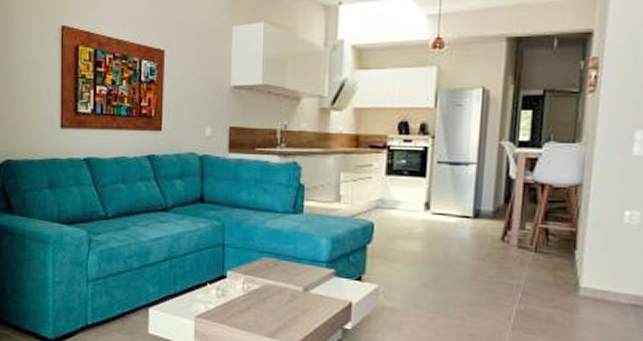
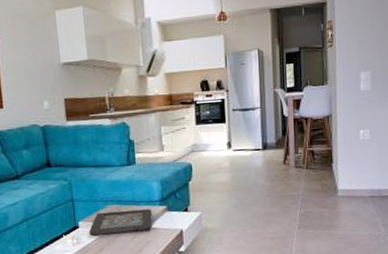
decorative tray: none [237,264,315,295] -> present [88,209,153,236]

